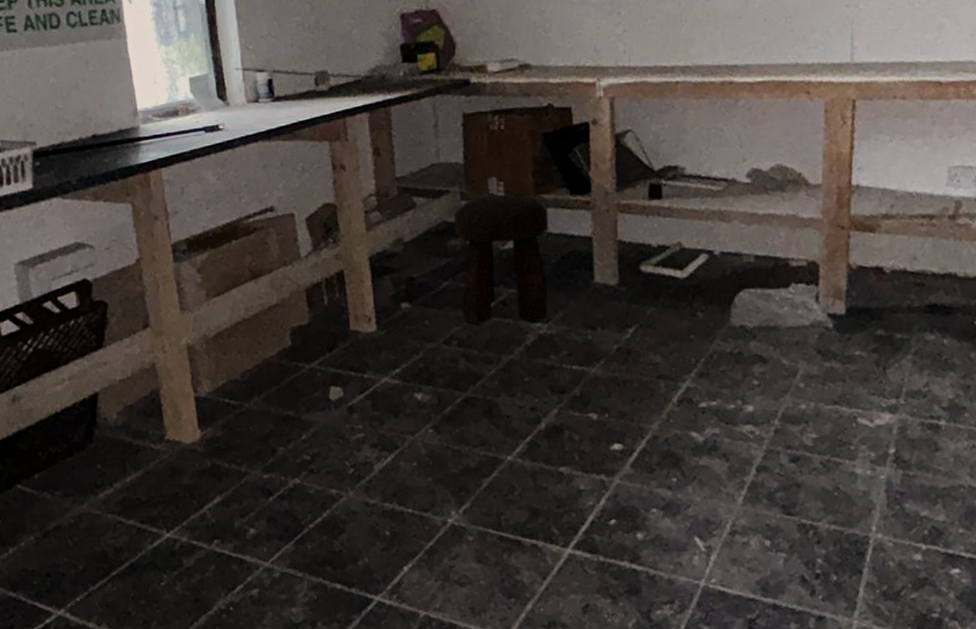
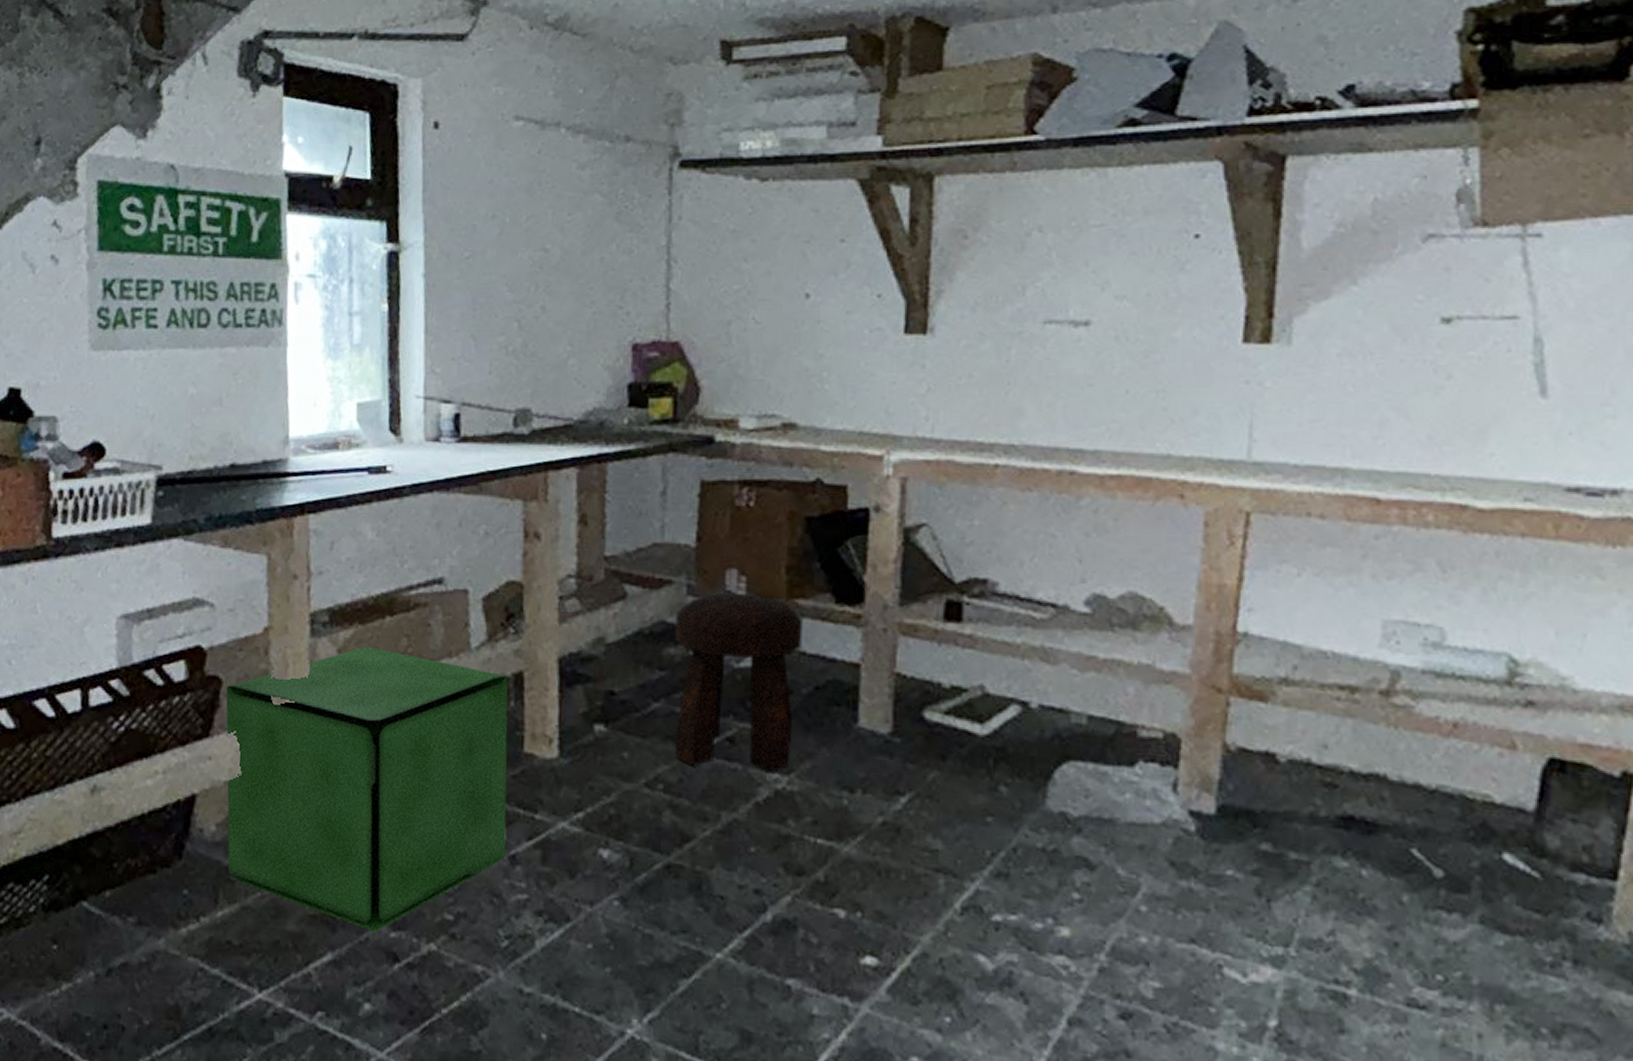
storage box: none [111,264,345,476] -> present [225,646,508,932]

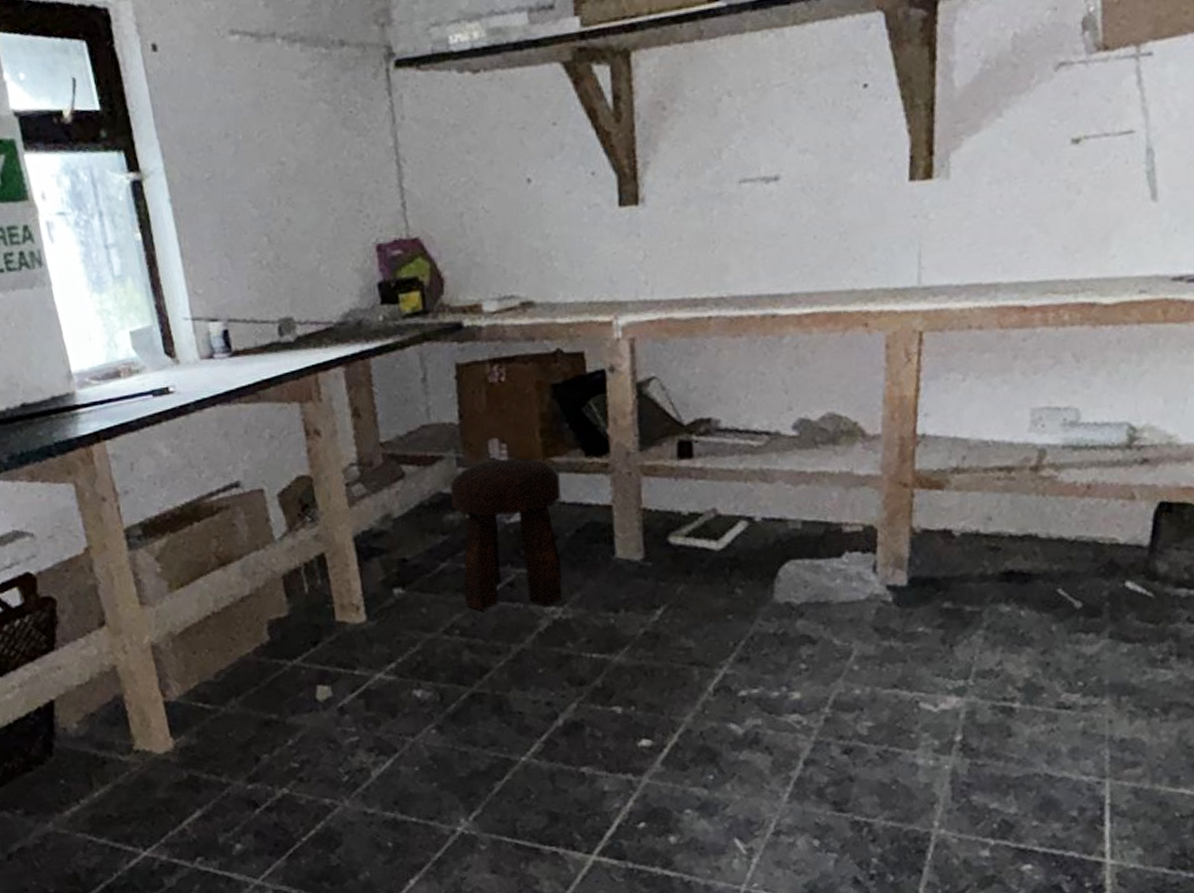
storage box: present [225,646,508,932] -> none [60,551,335,787]

